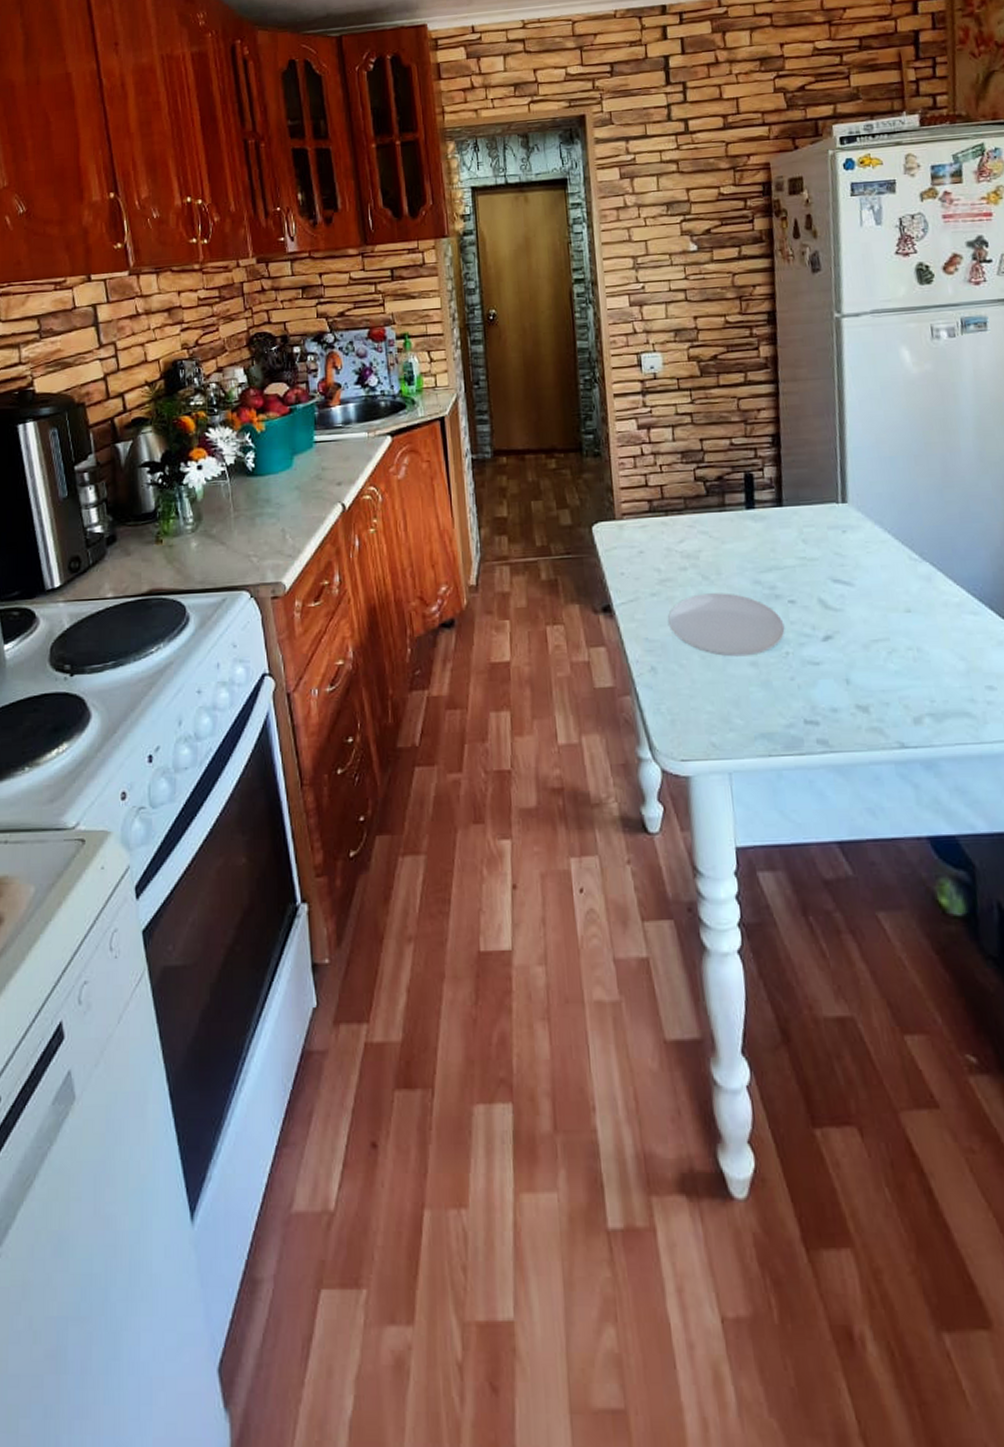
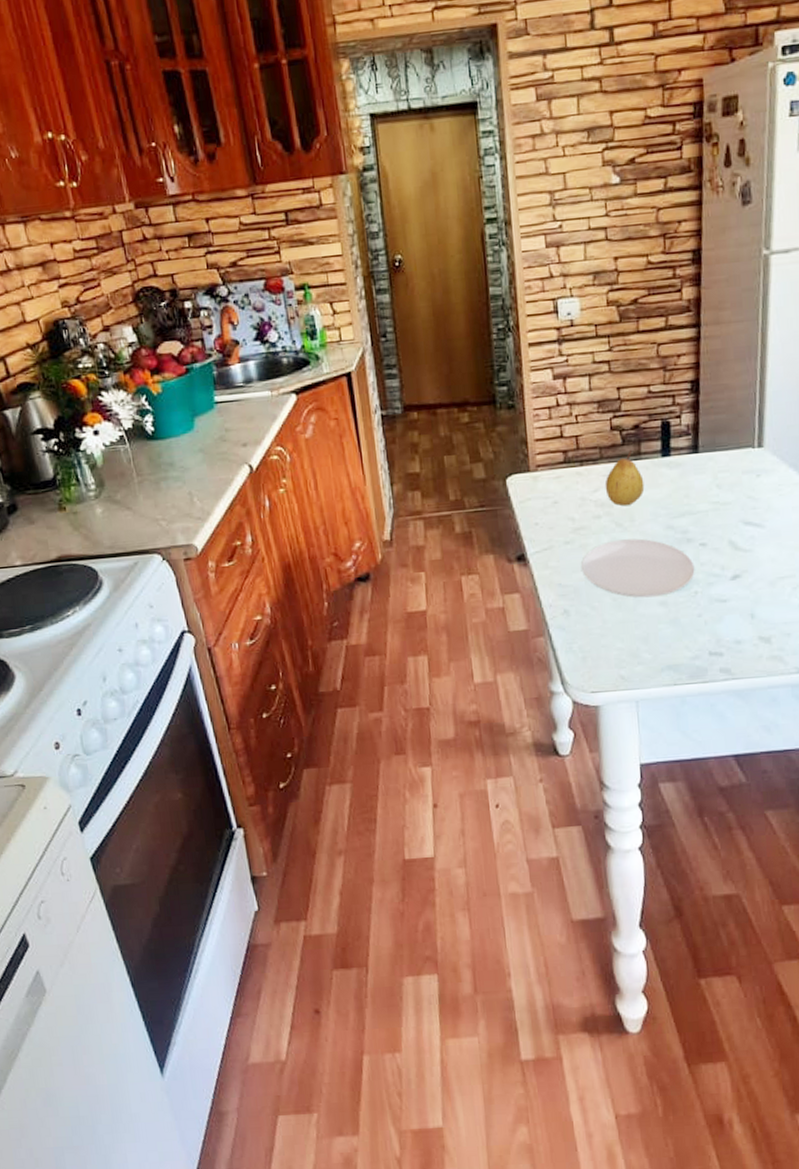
fruit: none [690,501,730,559] -> present [604,449,645,506]

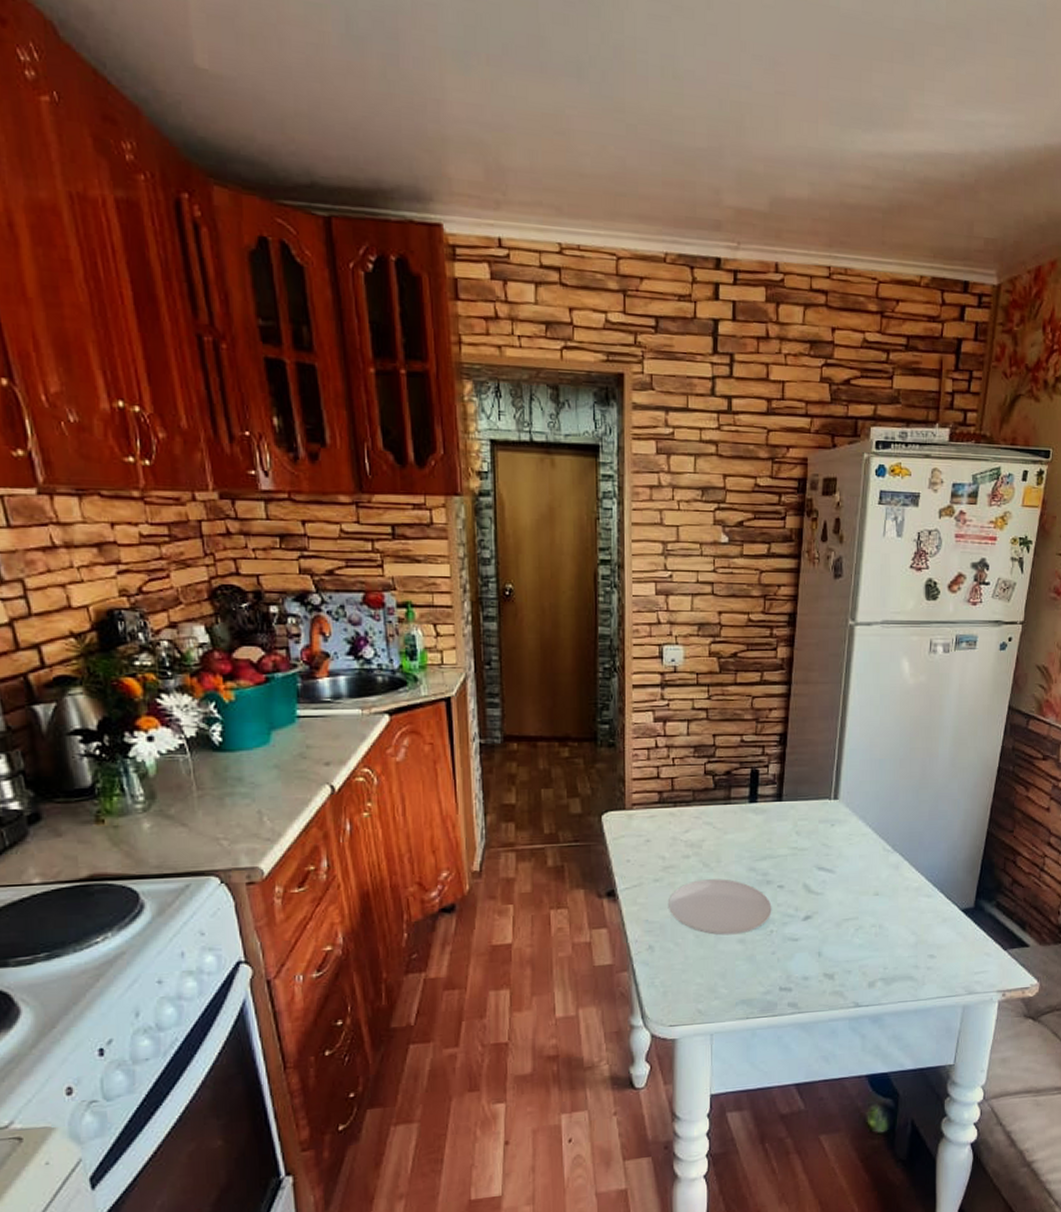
fruit: present [604,449,645,506] -> none [695,794,732,848]

